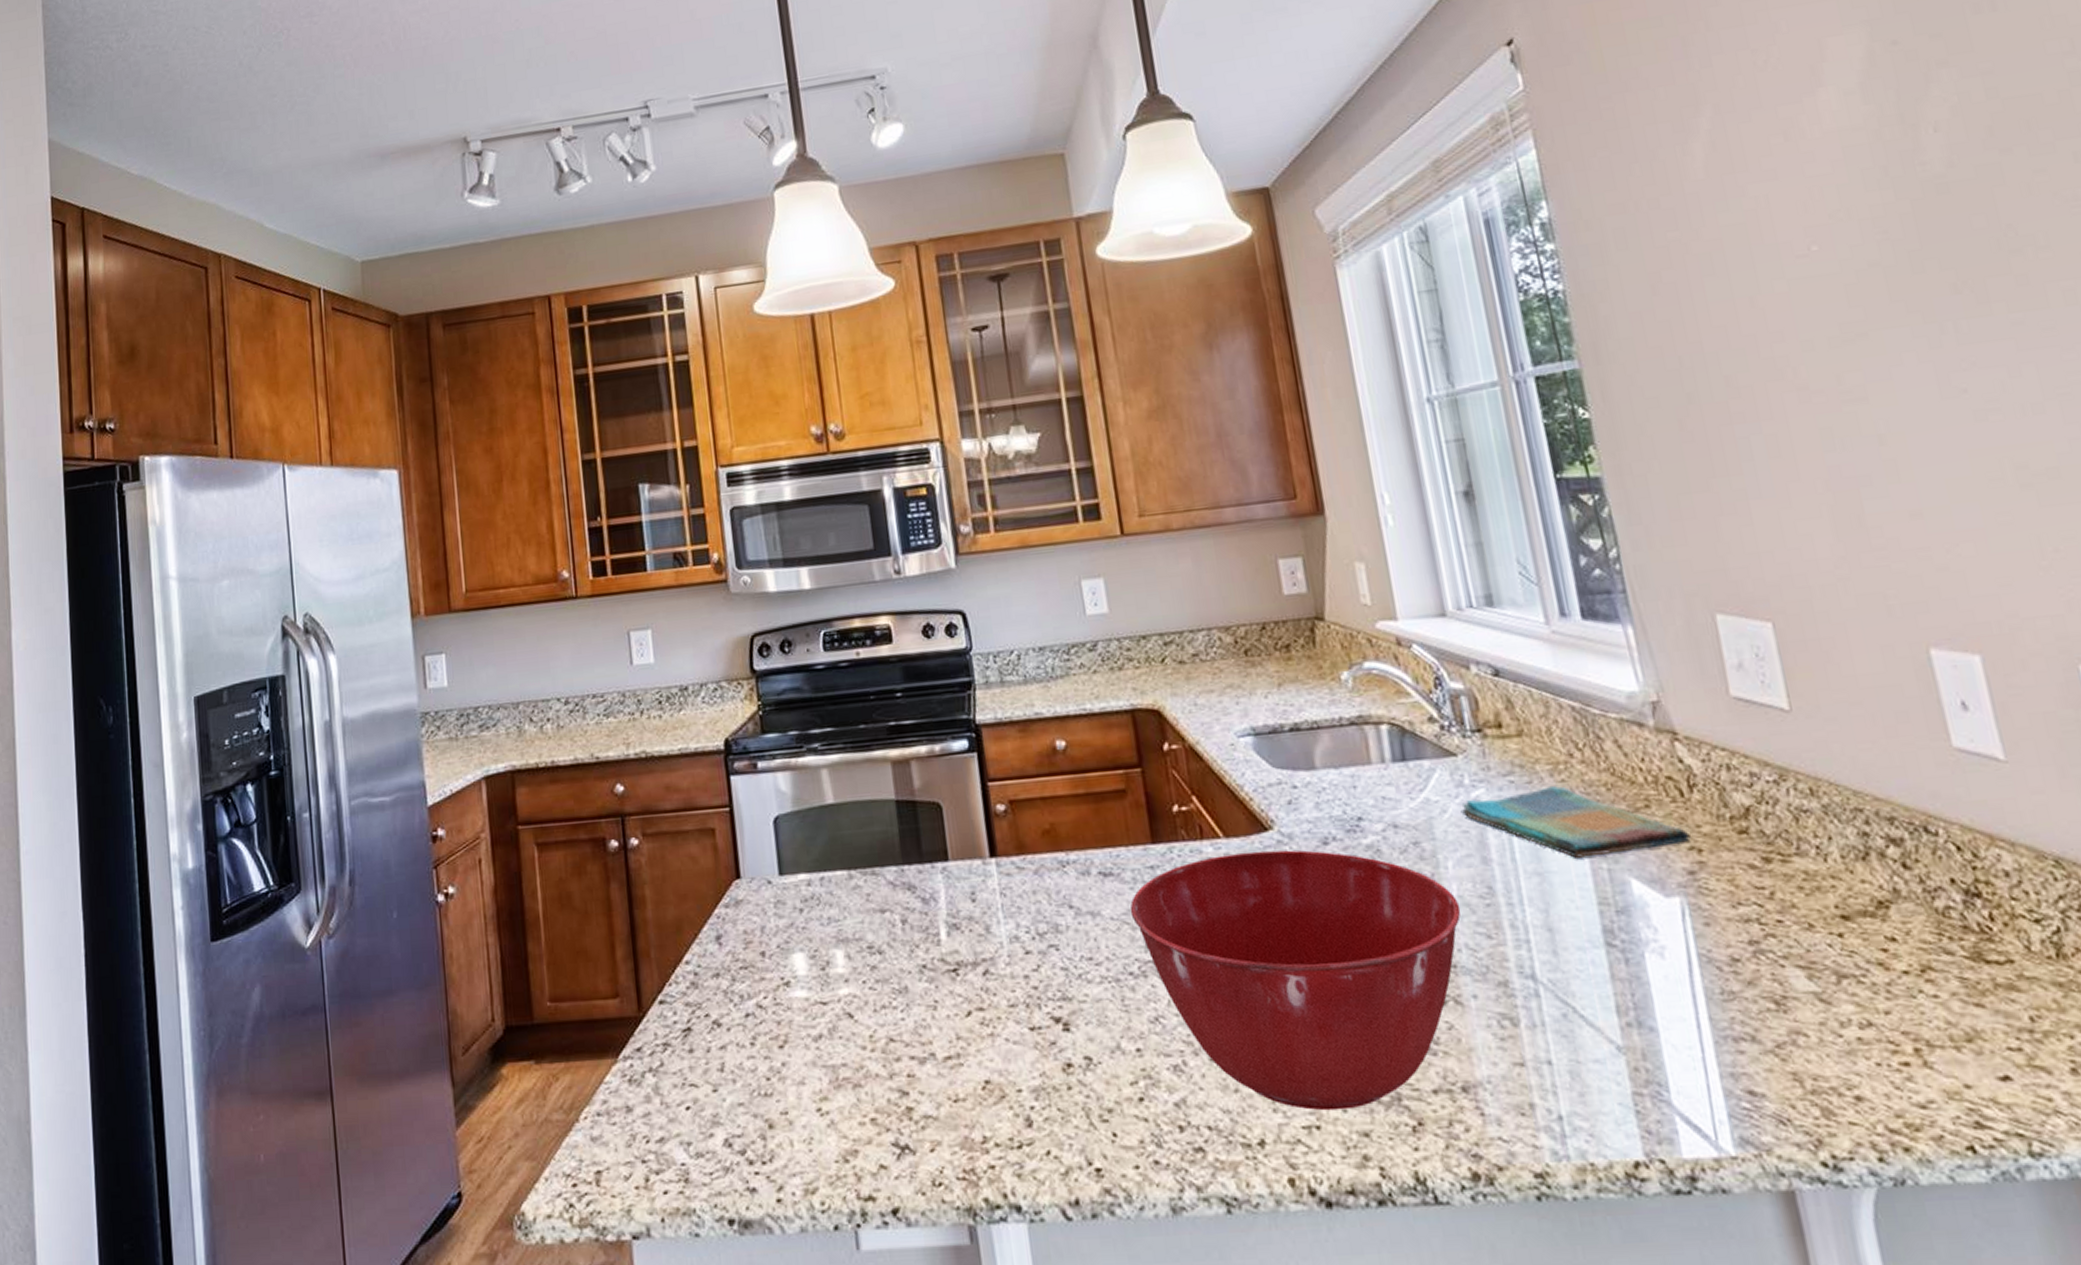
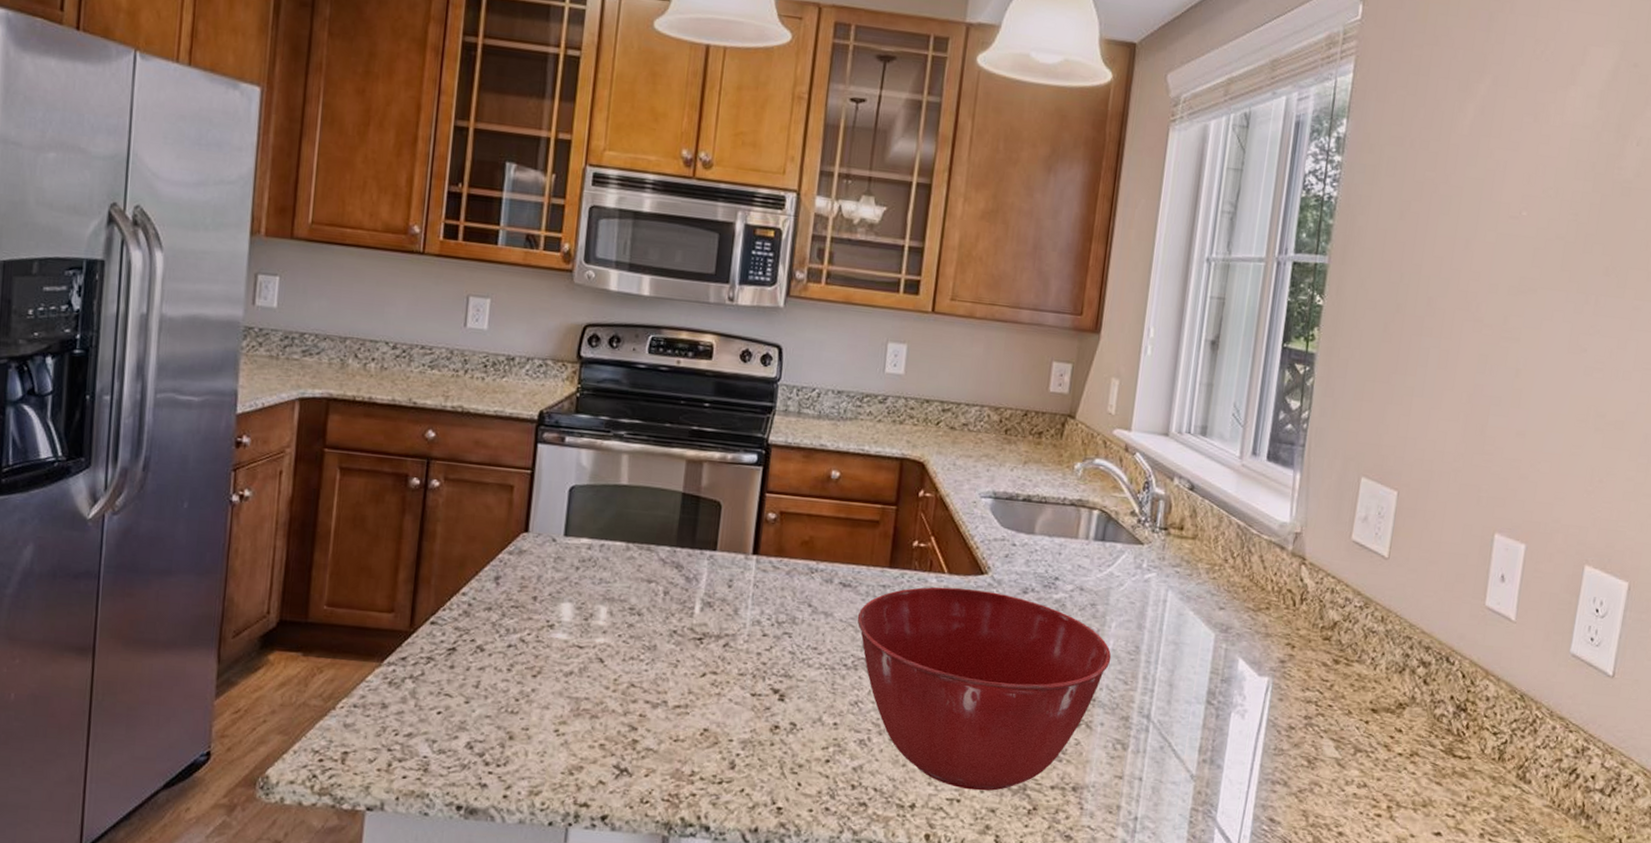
dish towel: present [1460,786,1691,858] -> none [1133,580,1290,639]

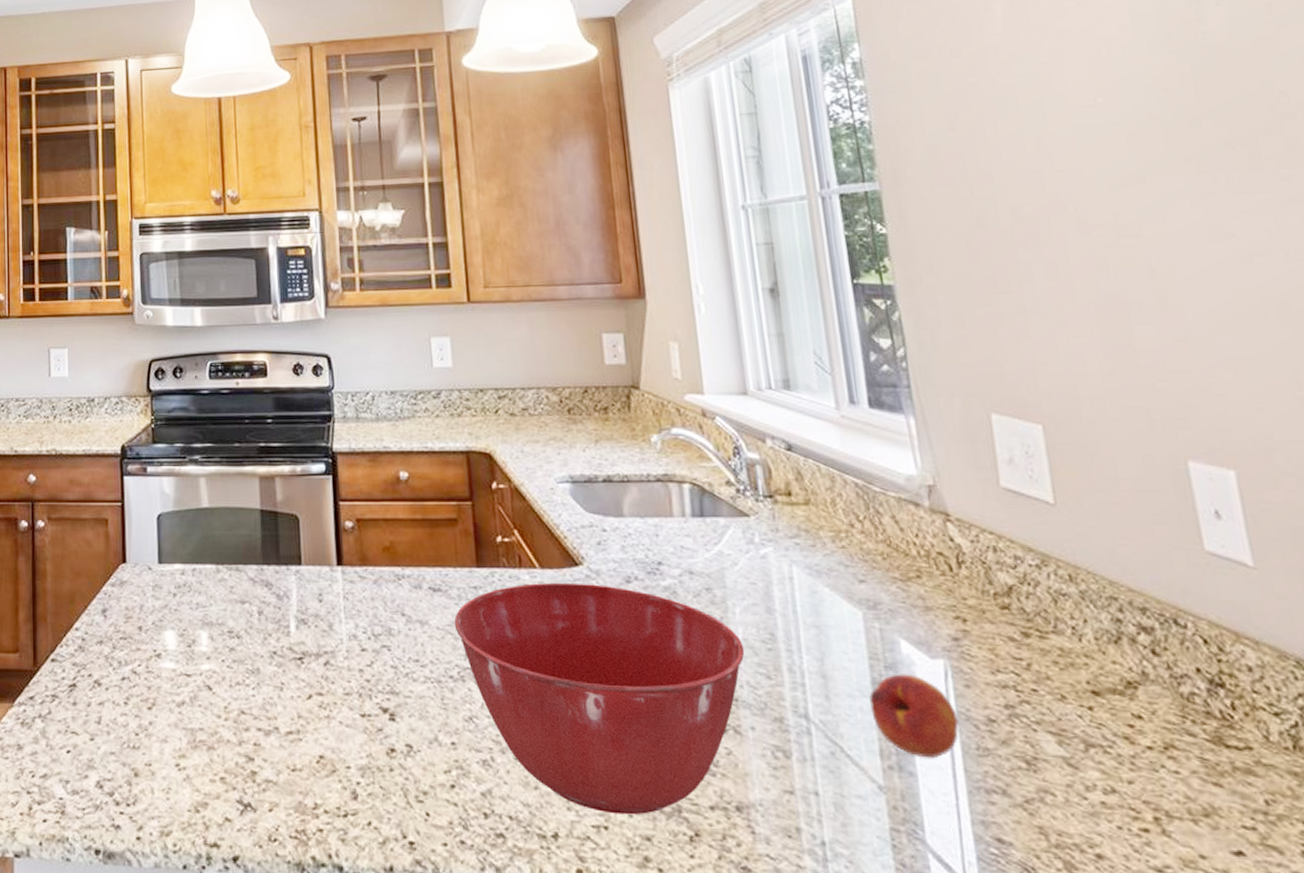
fruit: none [1201,686,1267,755] -> present [869,674,959,759]

